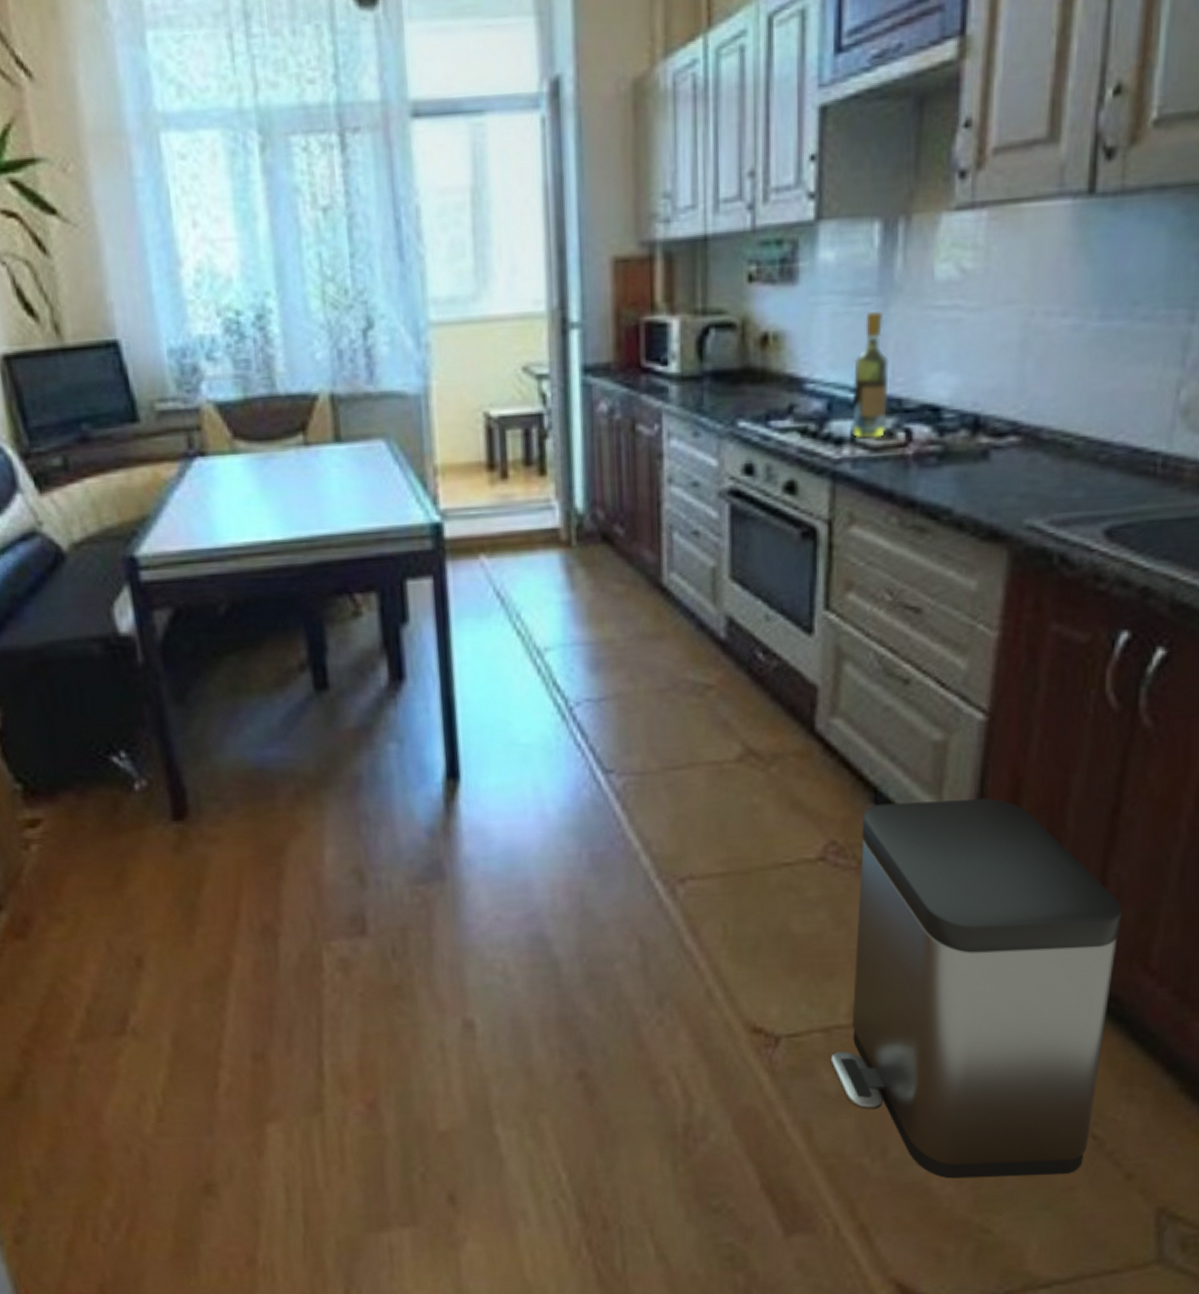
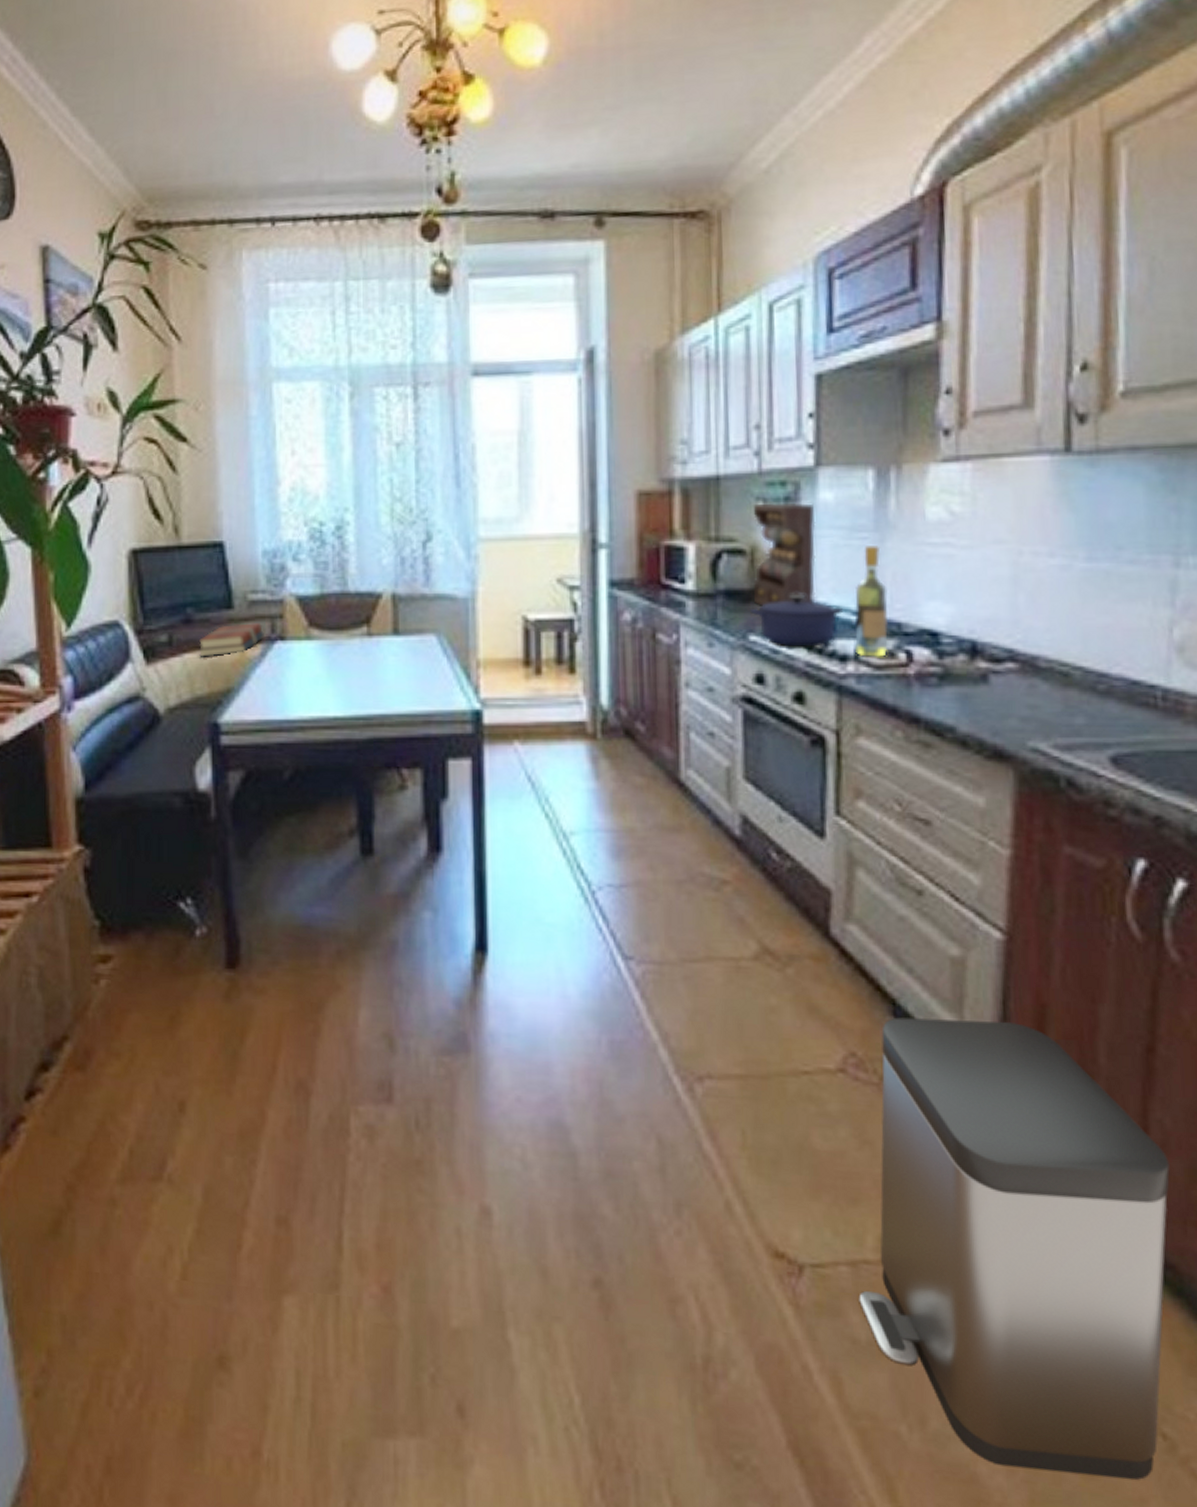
books: none [100,437,180,482] -> present [198,623,264,657]
cooking pot: none [740,371,840,432] -> present [750,594,843,647]
spice rack: none [743,264,814,388] -> present [753,502,816,606]

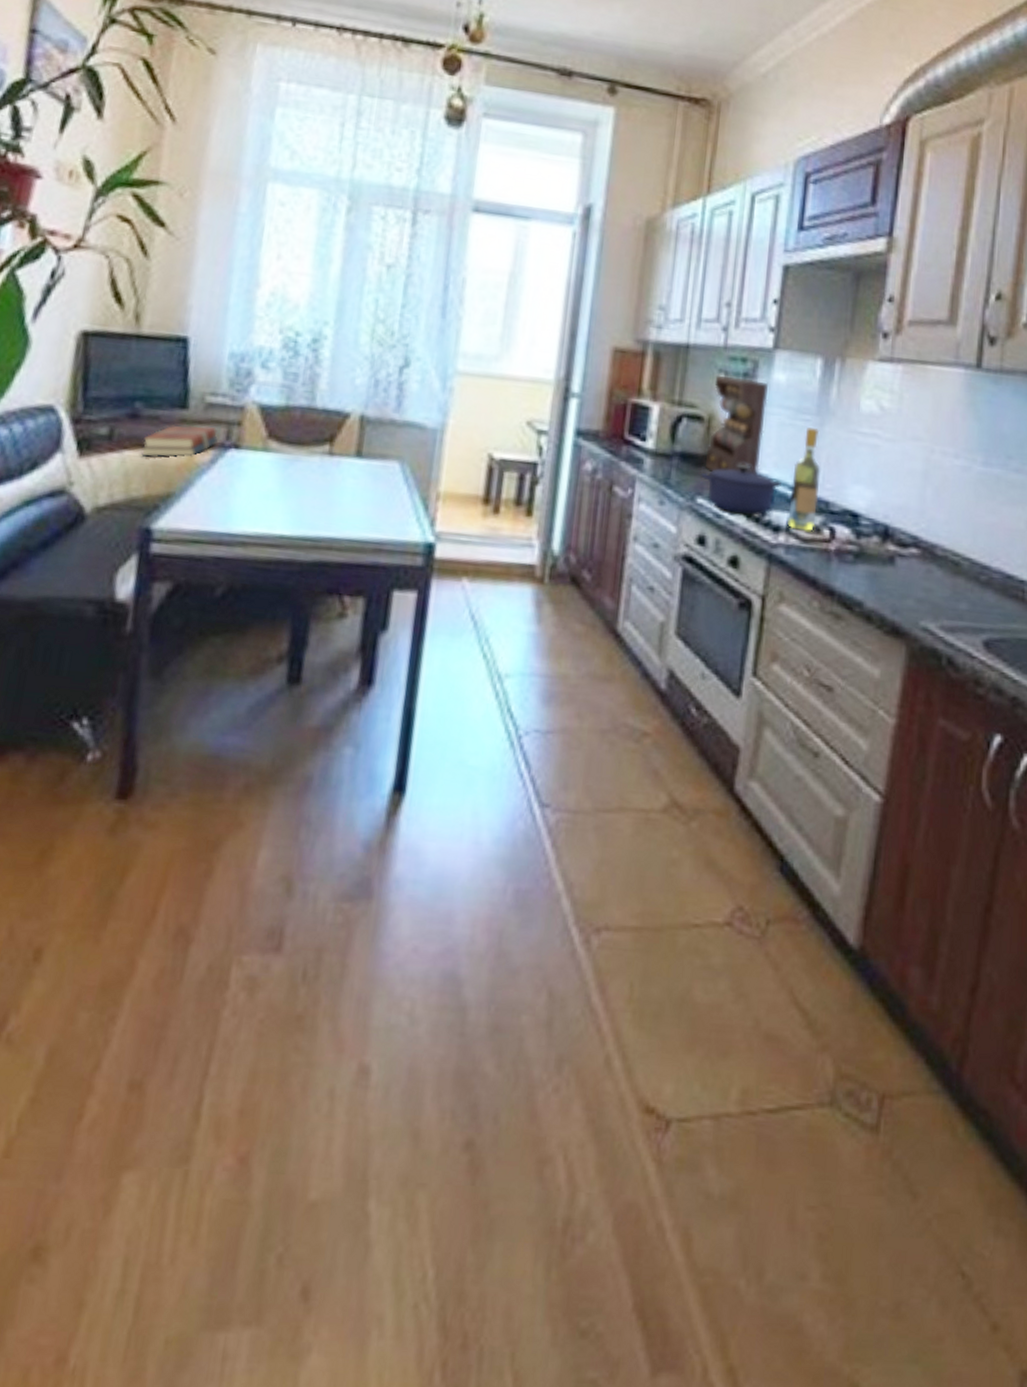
pedal bin: present [858,1017,1170,1480] -> none [717,873,993,1319]

